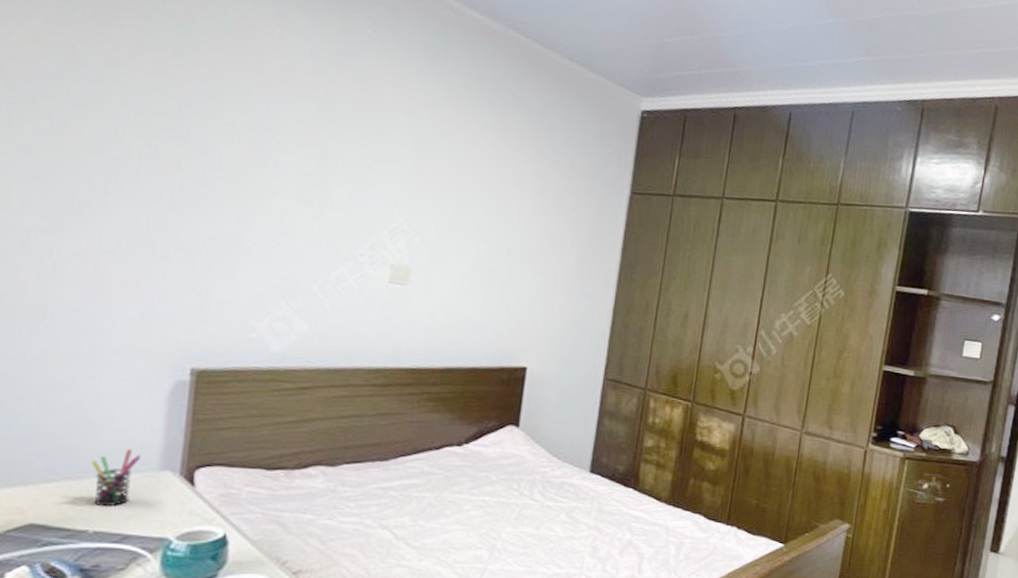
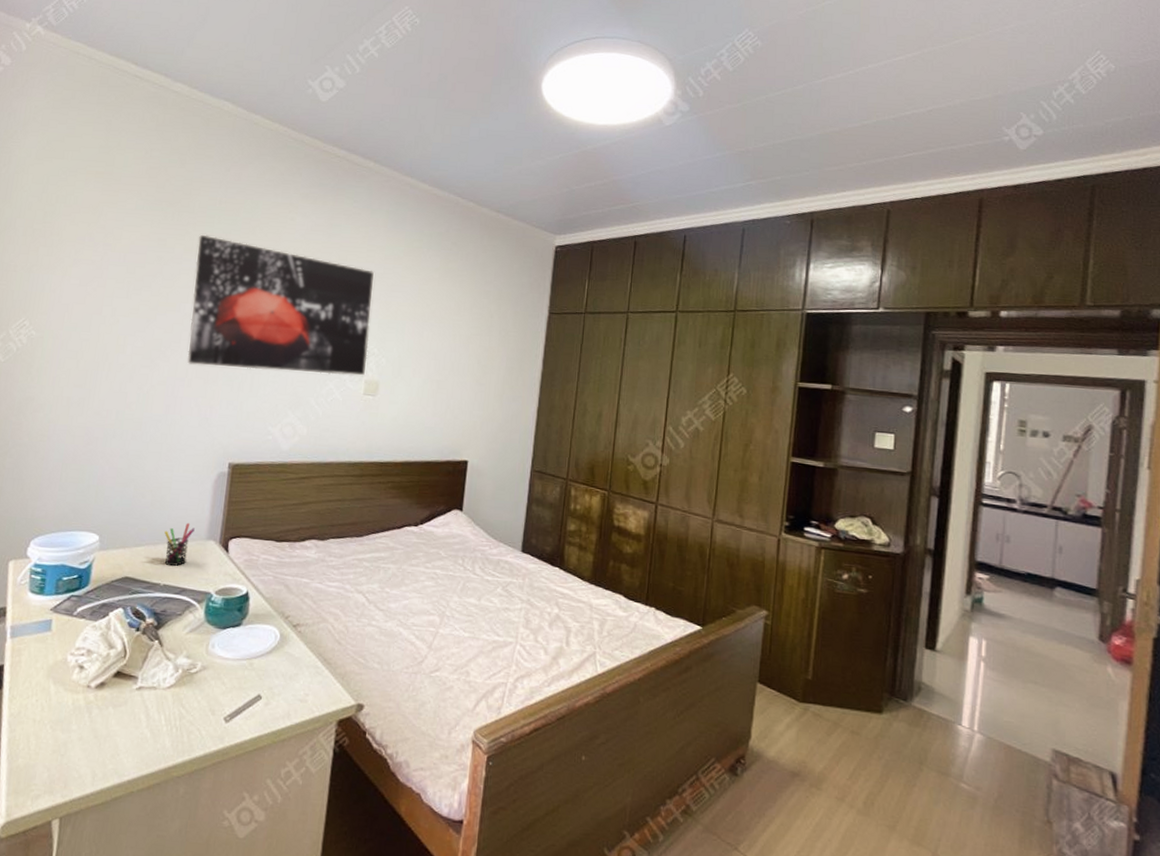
wall art: none [118,44,403,258] -> present [187,234,374,376]

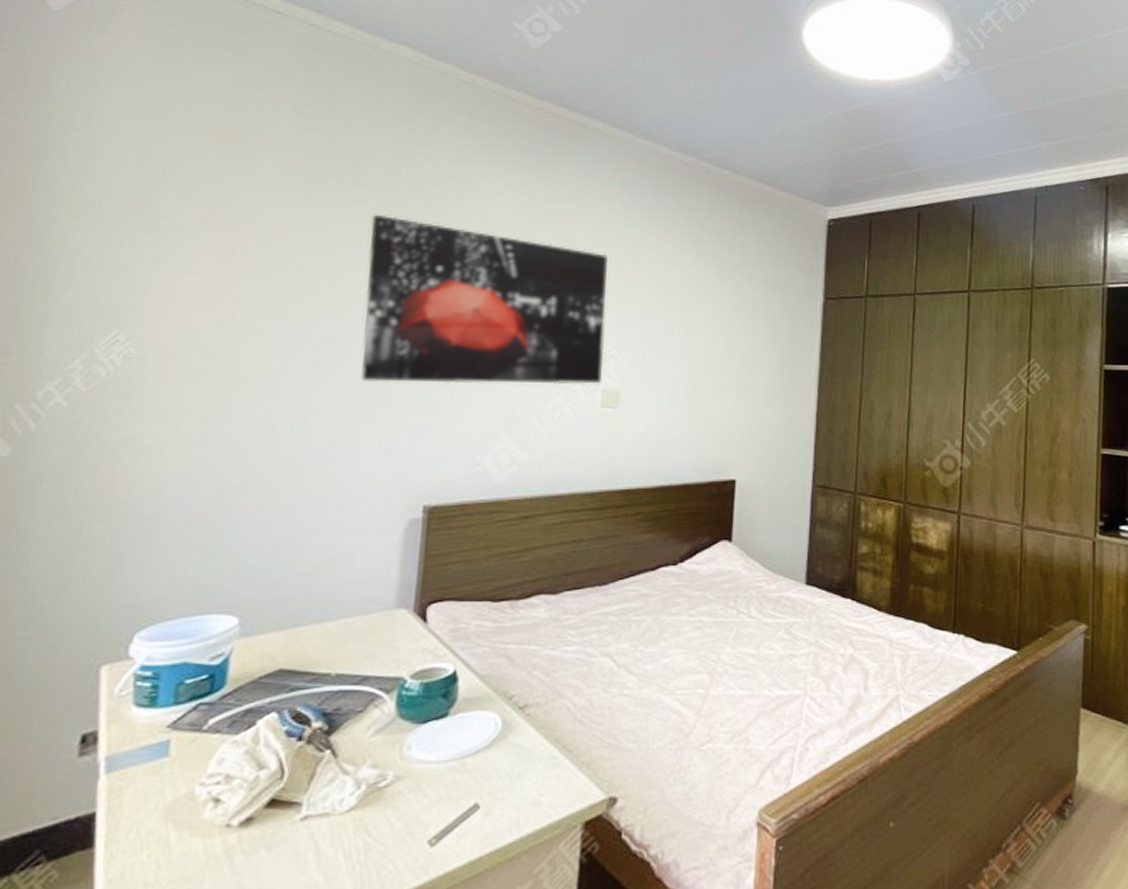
pen holder: present [164,522,195,567] -> none [335,588,378,649]

